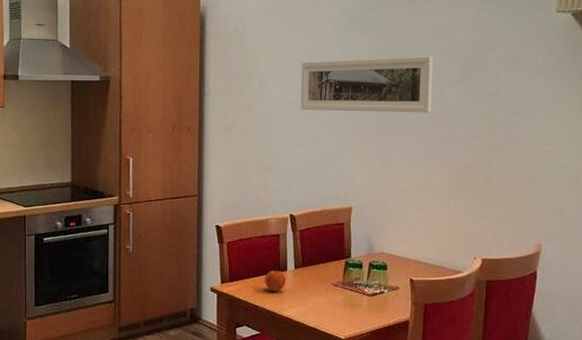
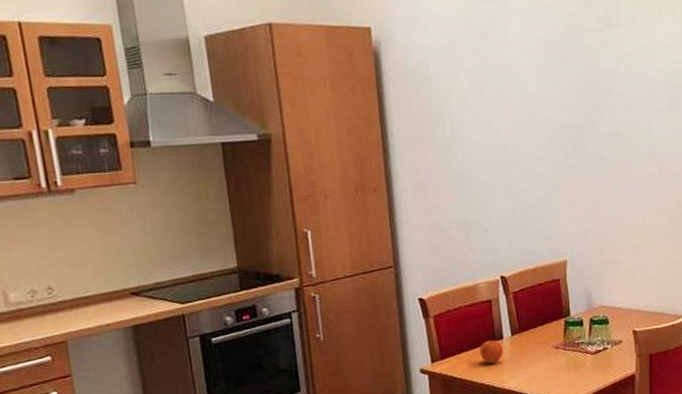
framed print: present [300,56,433,113] -> none [497,85,641,156]

